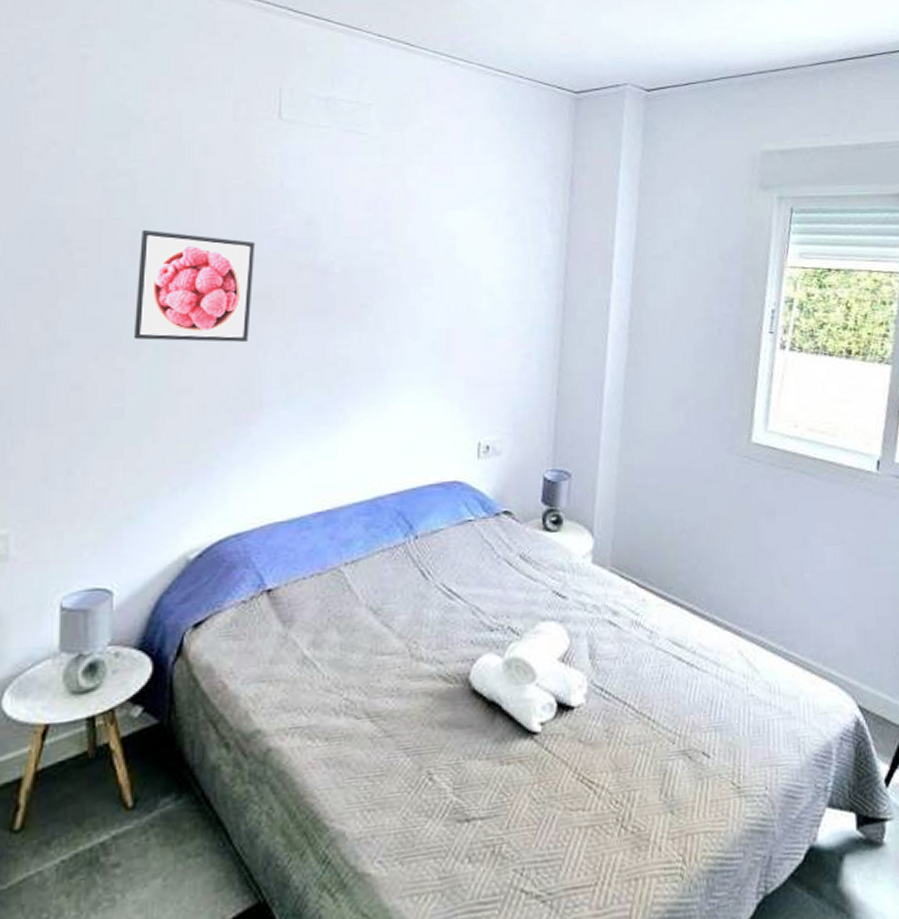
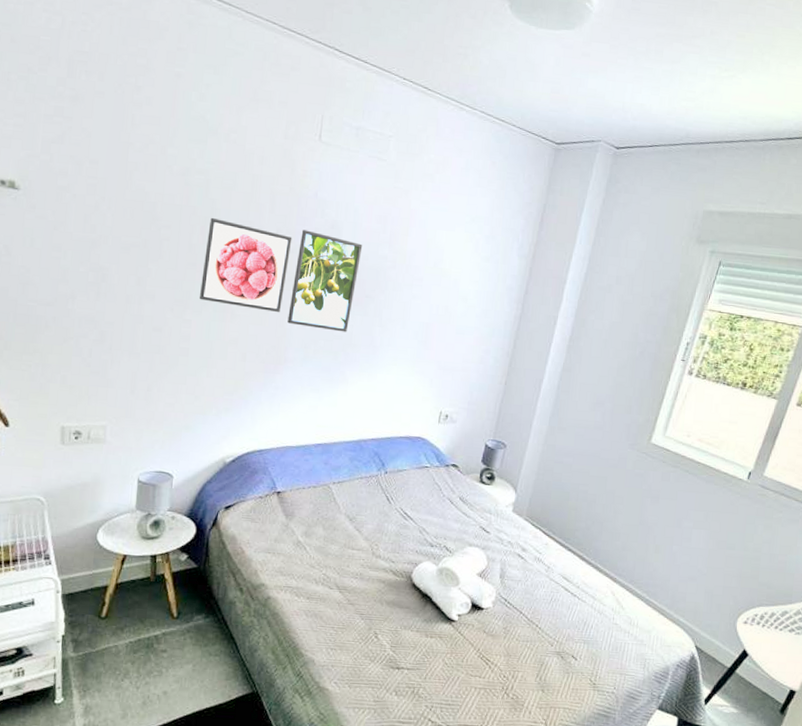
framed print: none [259,231,350,357] -> present [287,230,363,332]

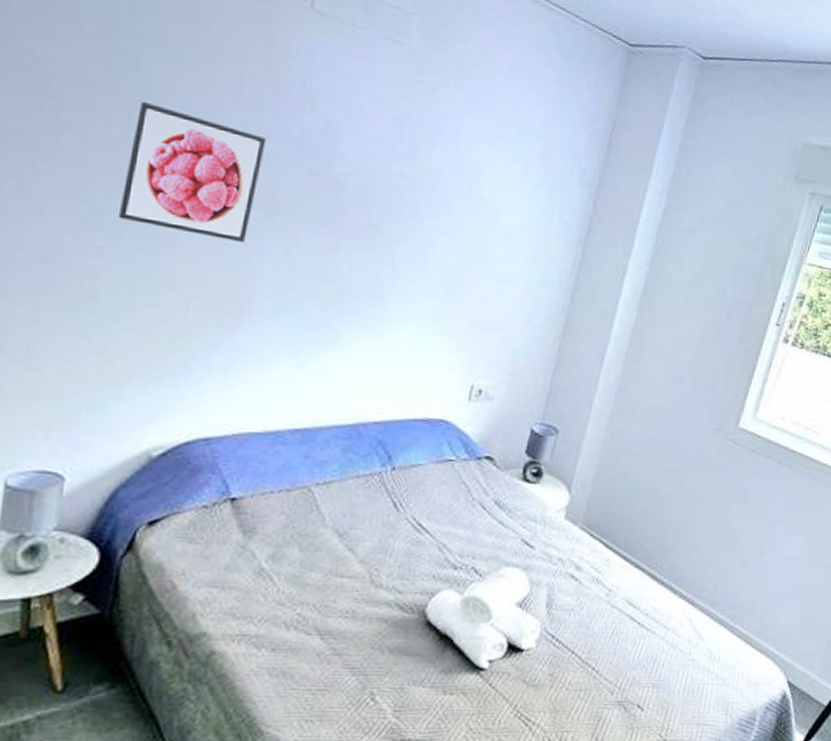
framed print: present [287,230,363,332] -> none [255,129,370,274]

